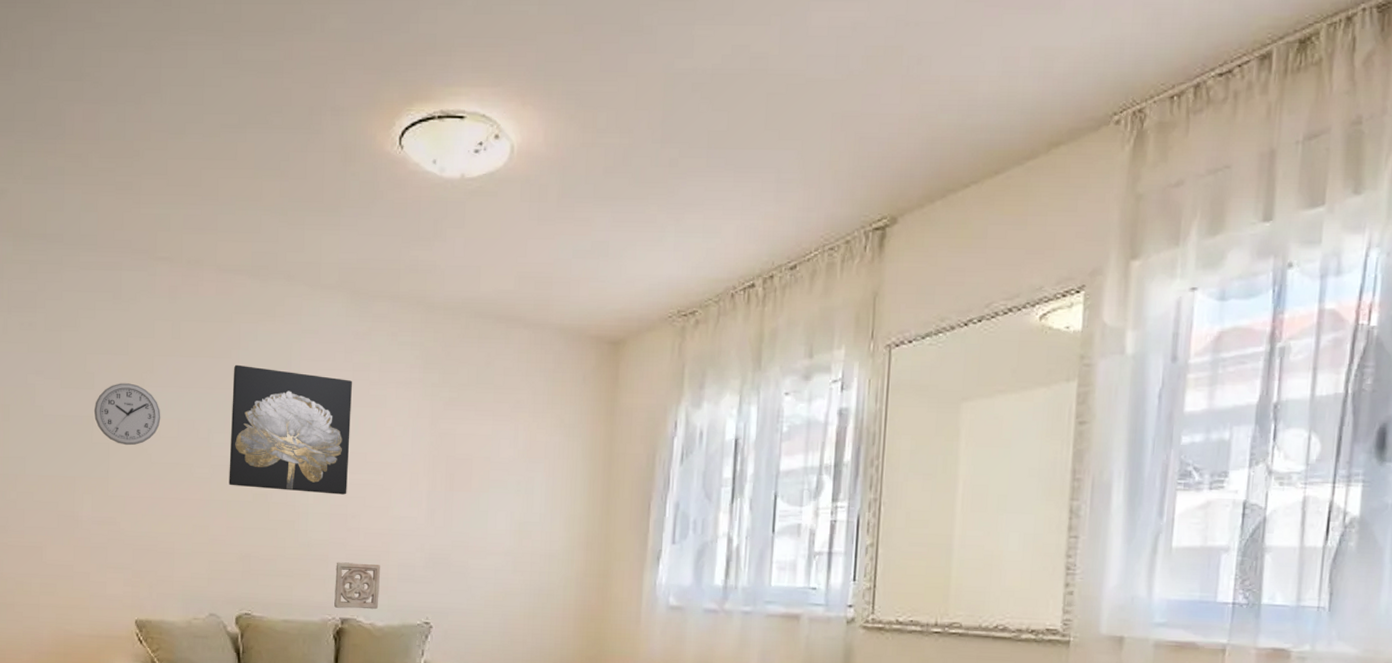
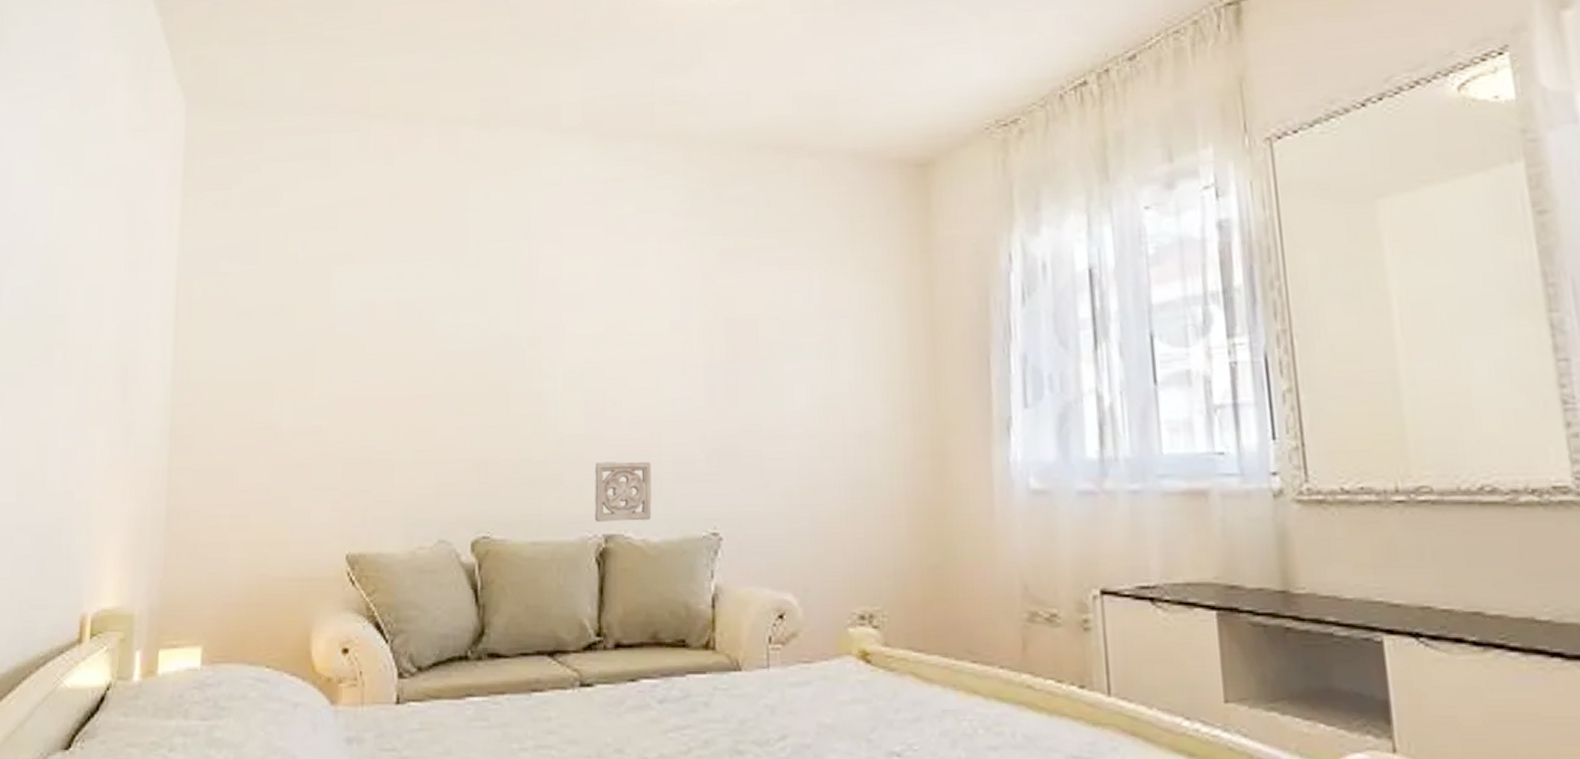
wall clock: present [93,383,161,446] -> none [296,262,376,336]
wall art: present [228,364,352,495] -> none [458,229,605,377]

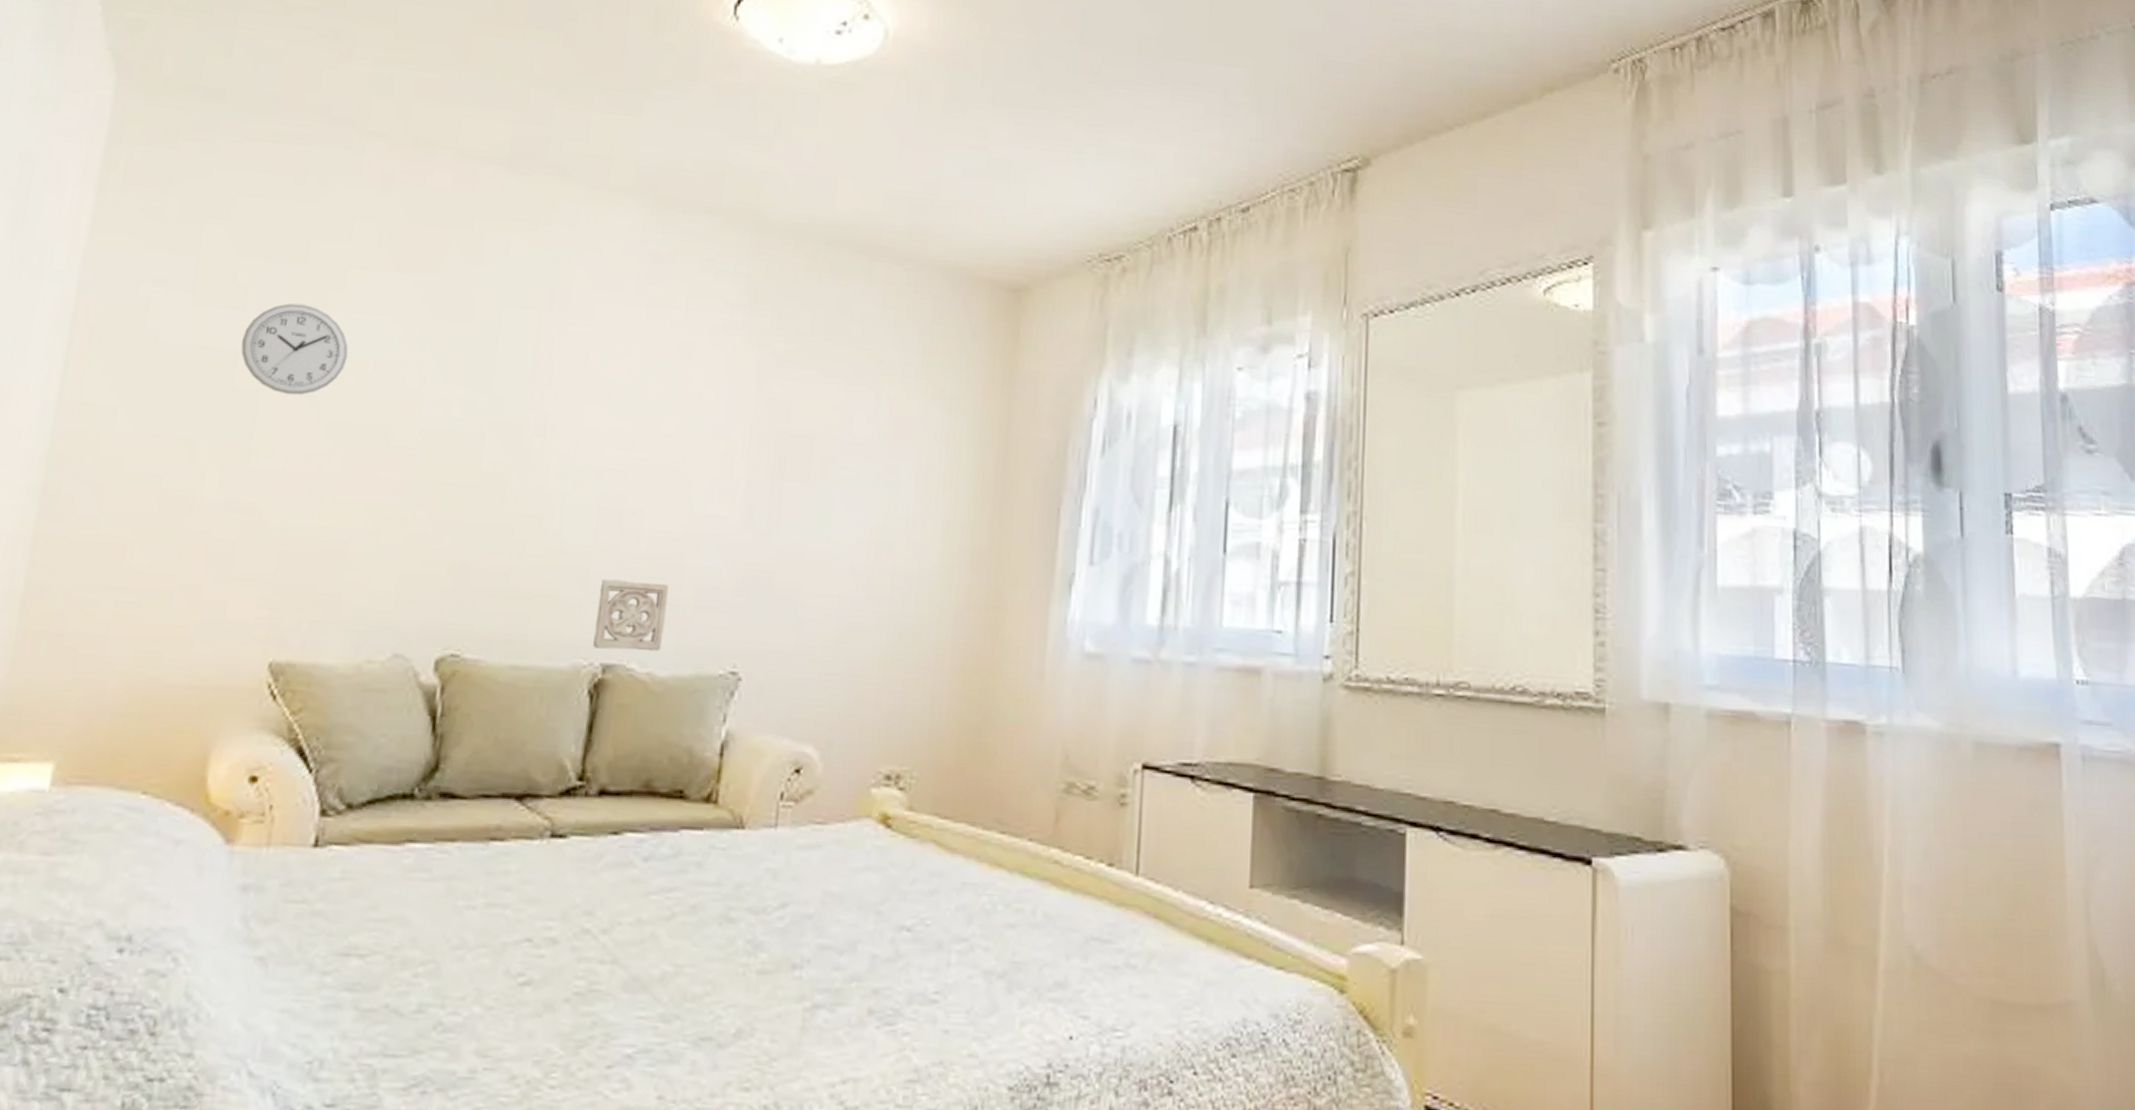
wall clock: none [296,262,376,336] -> present [241,303,349,396]

